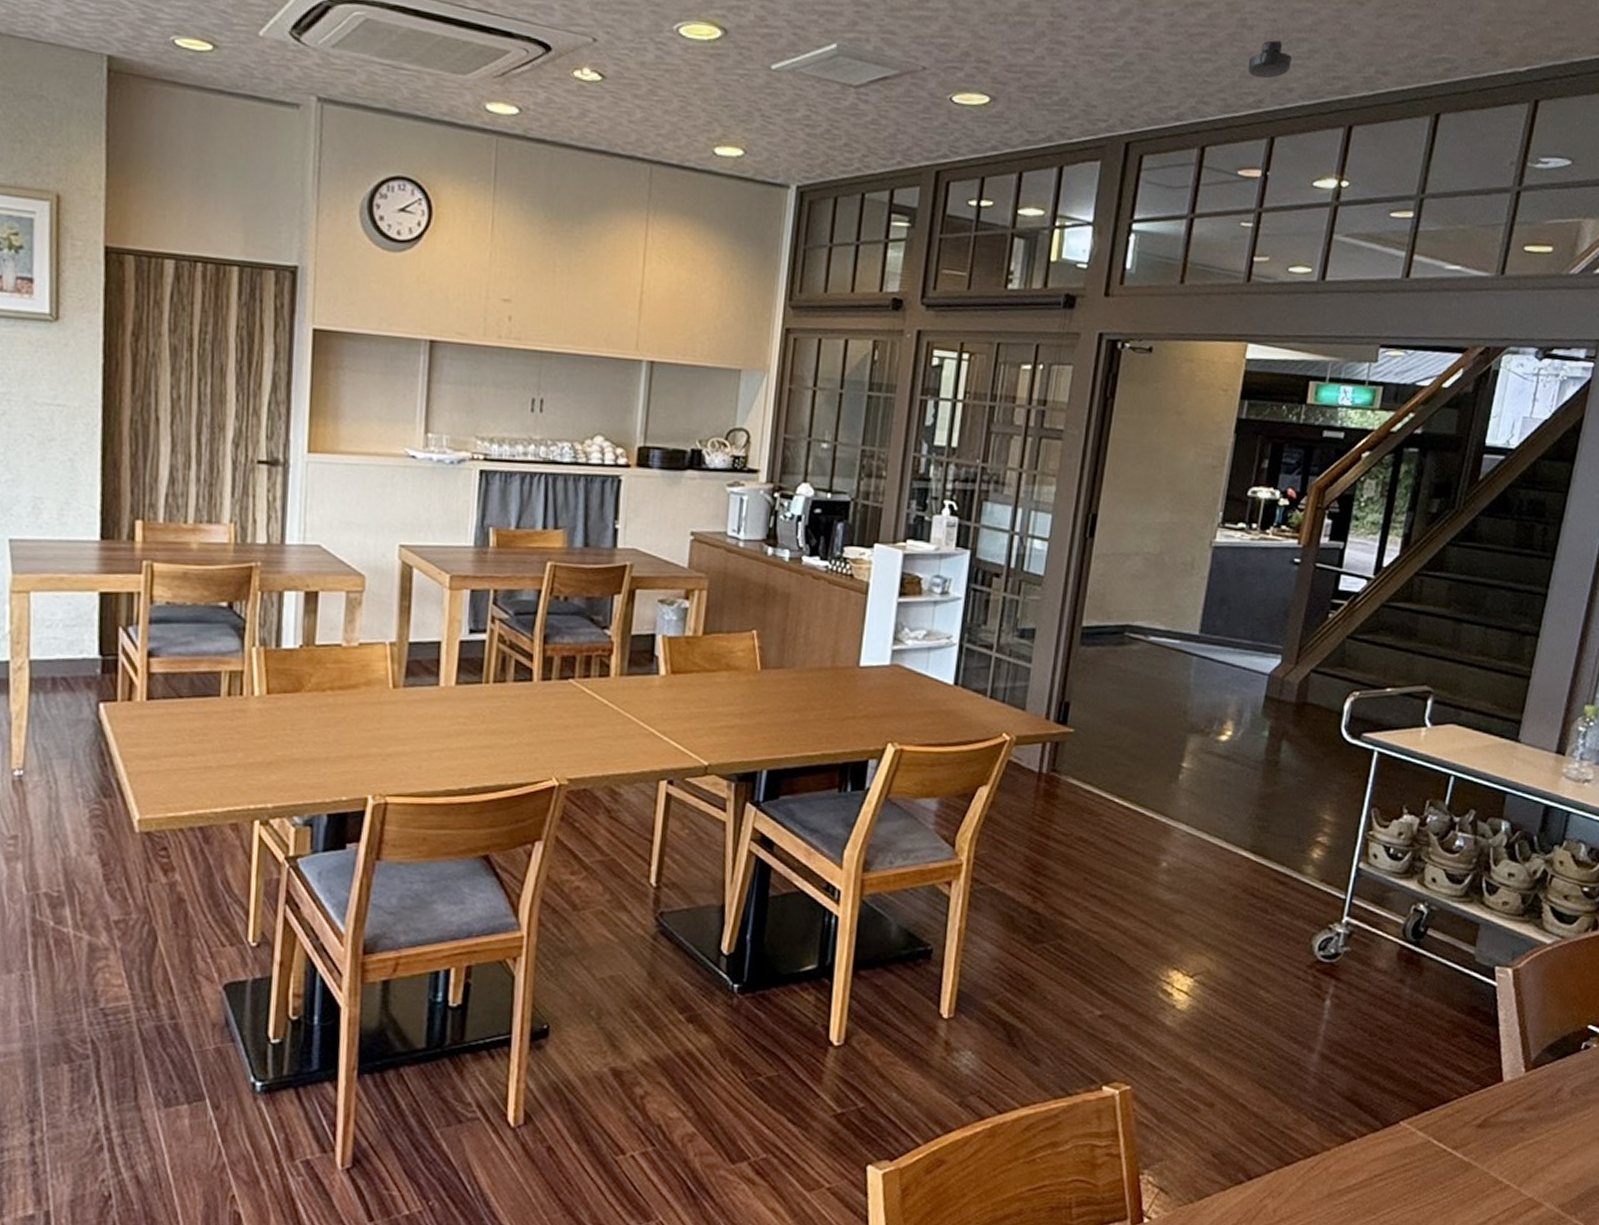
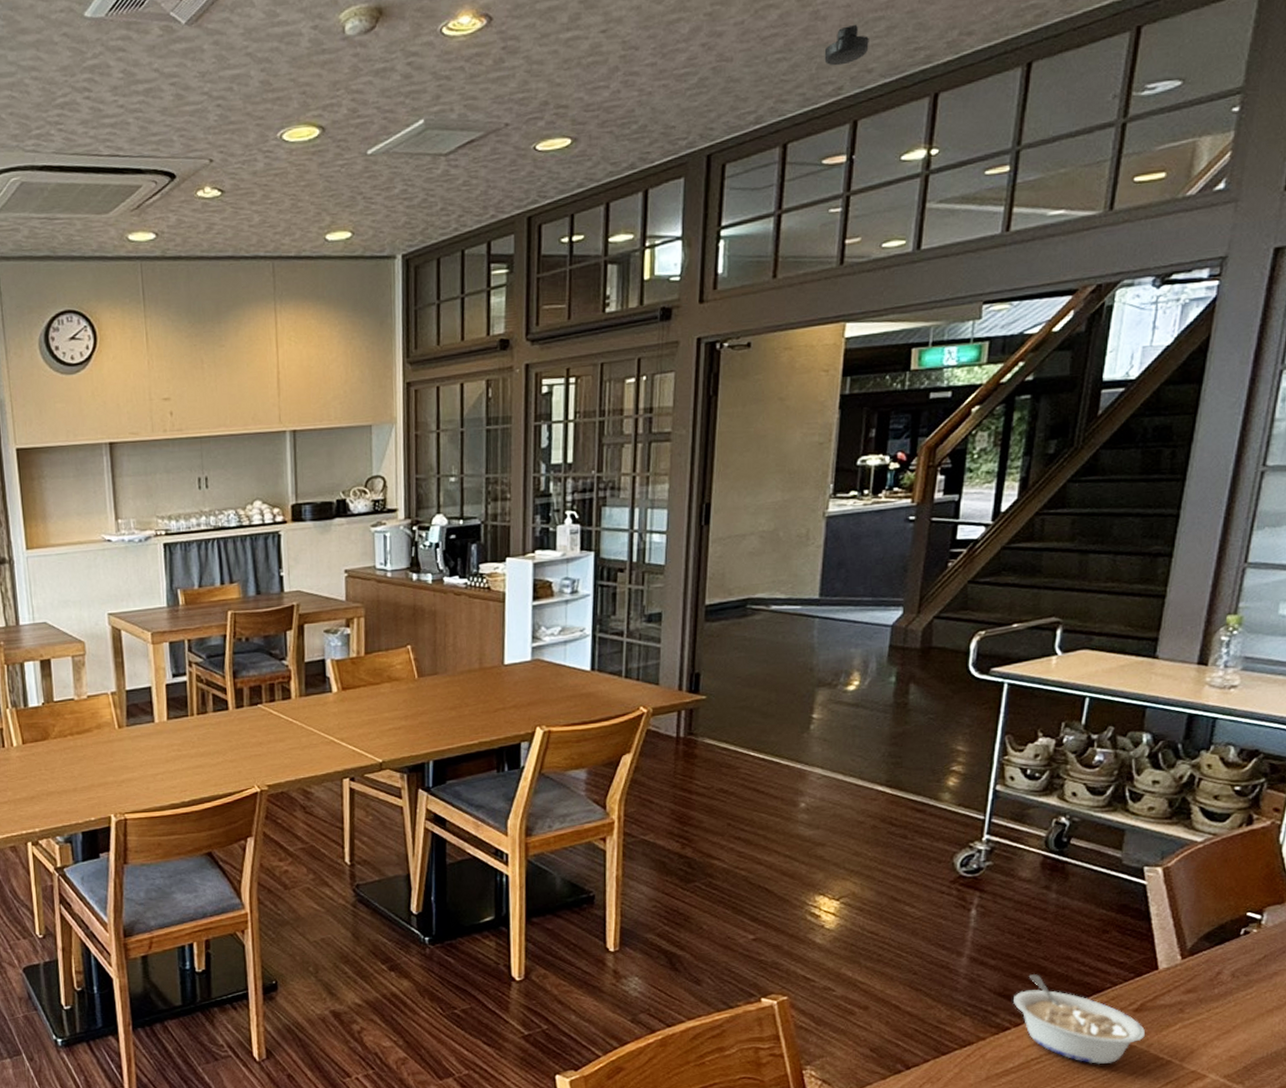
legume: none [1361,1077,1487,1186] -> present [1014,973,1146,1065]

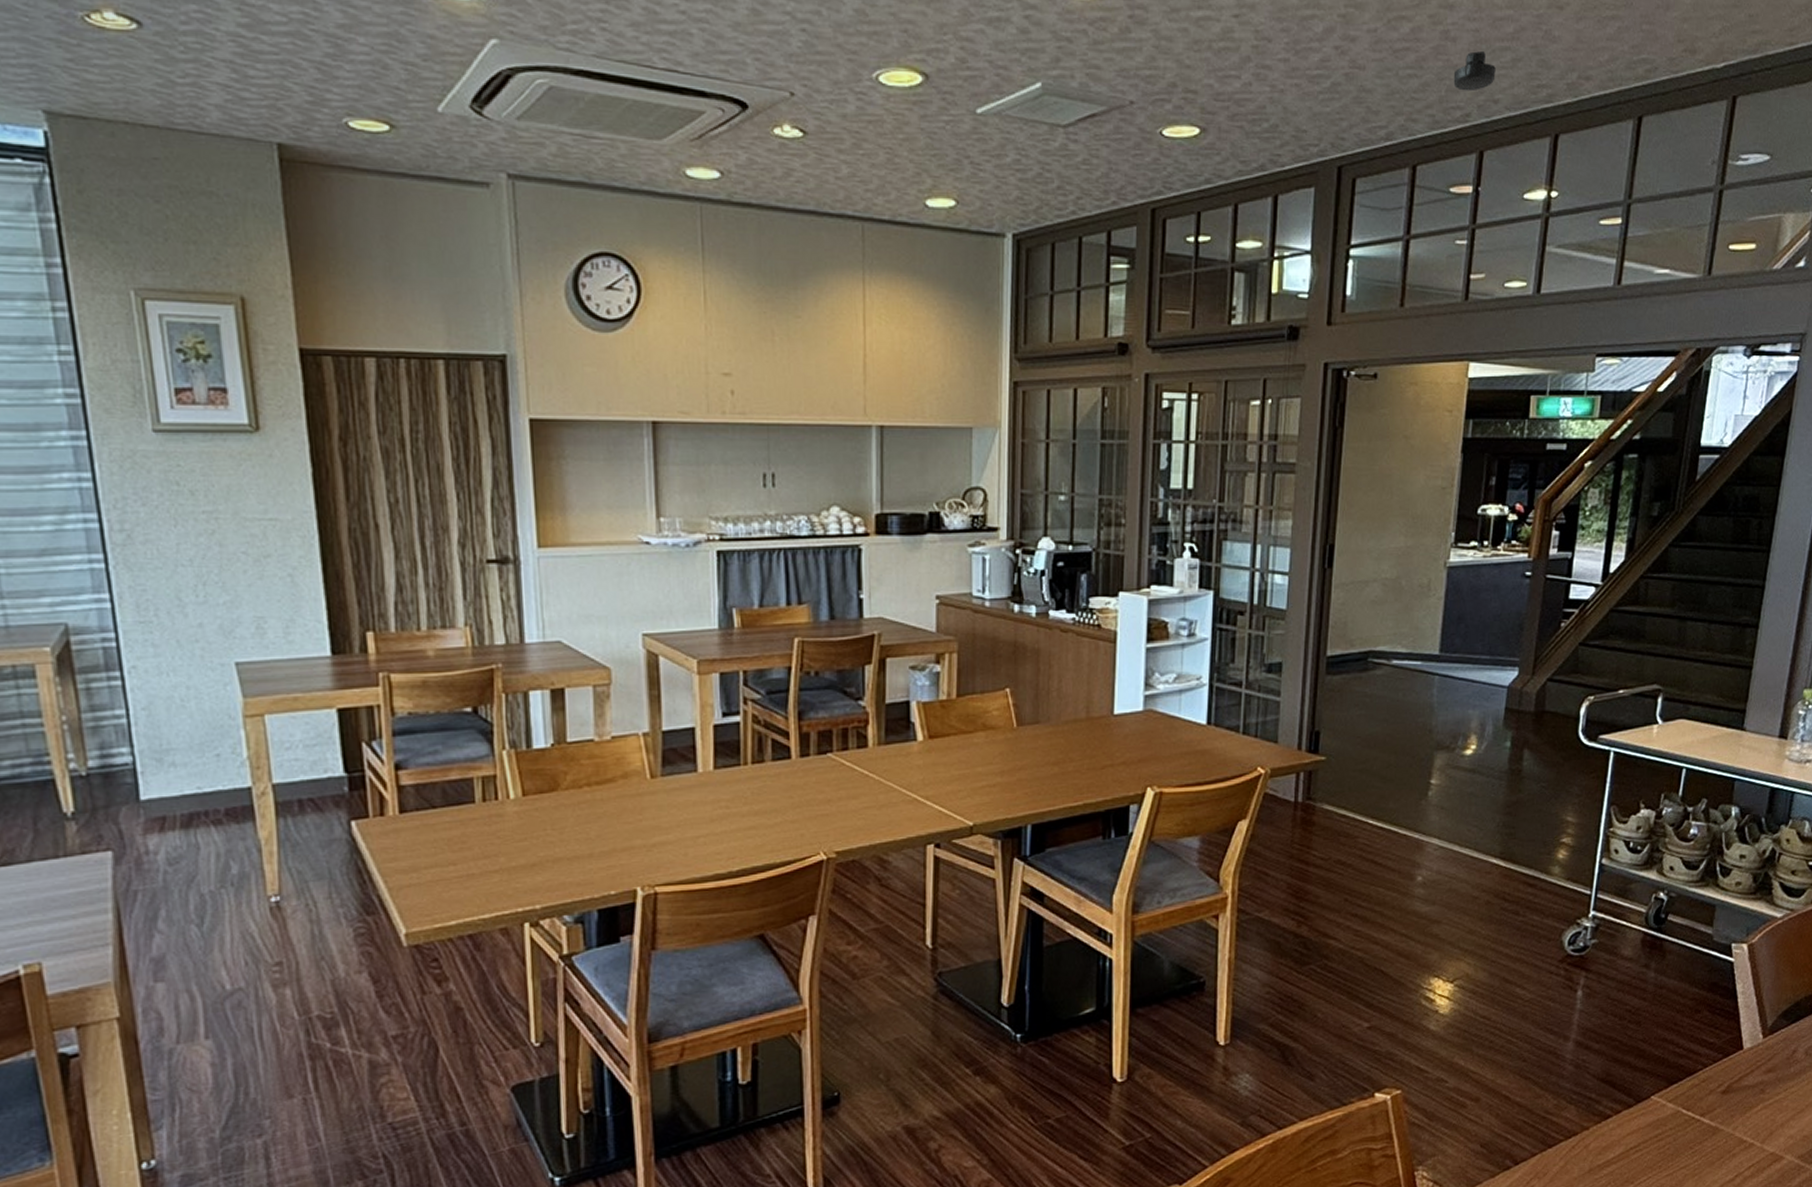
legume: present [1014,973,1146,1065] -> none [1615,1056,1732,1151]

